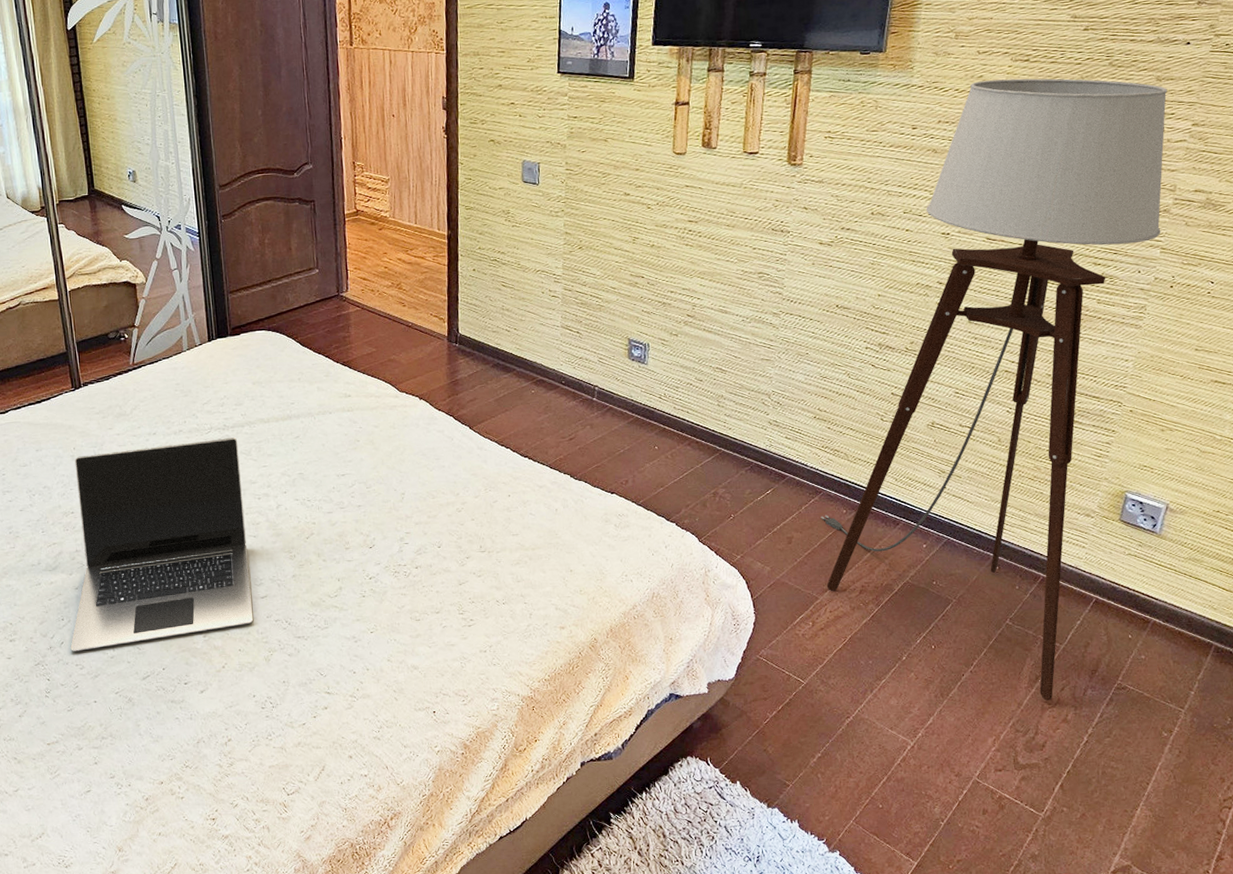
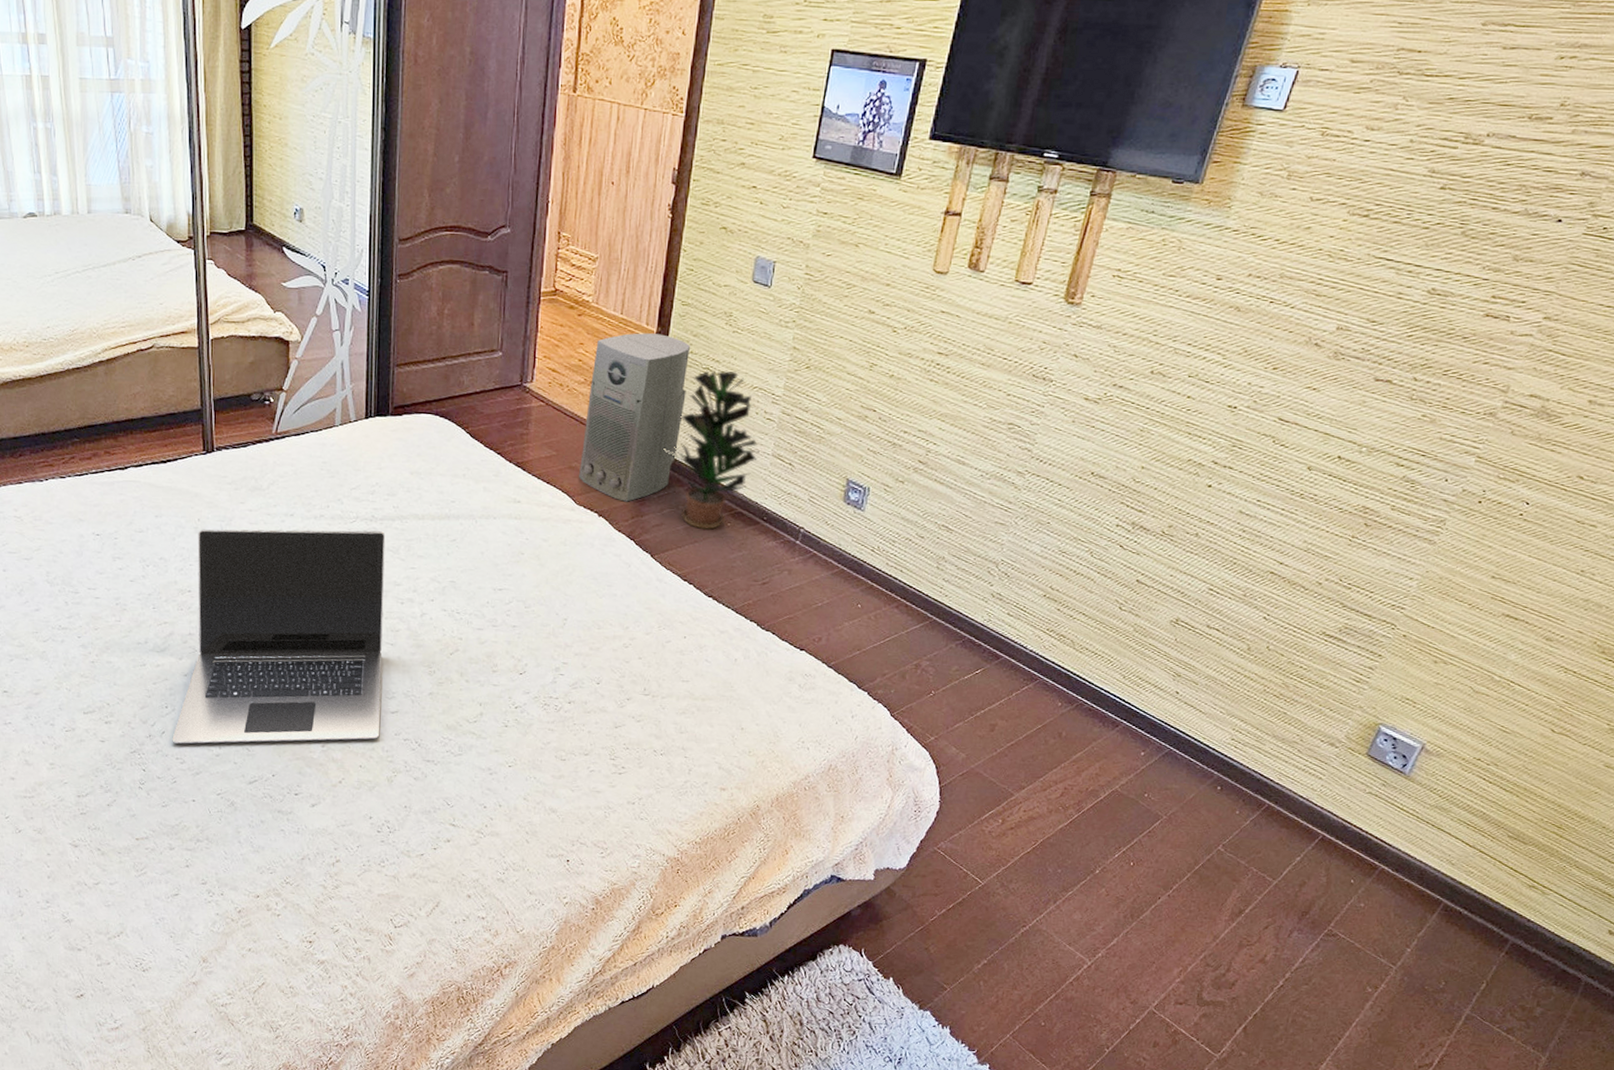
air purifier: none [397,236,480,384] -> present [579,333,690,502]
potted plant: none [467,259,550,400] -> present [663,370,760,531]
floor lamp: present [821,78,1168,701] -> none [1026,233,1524,938]

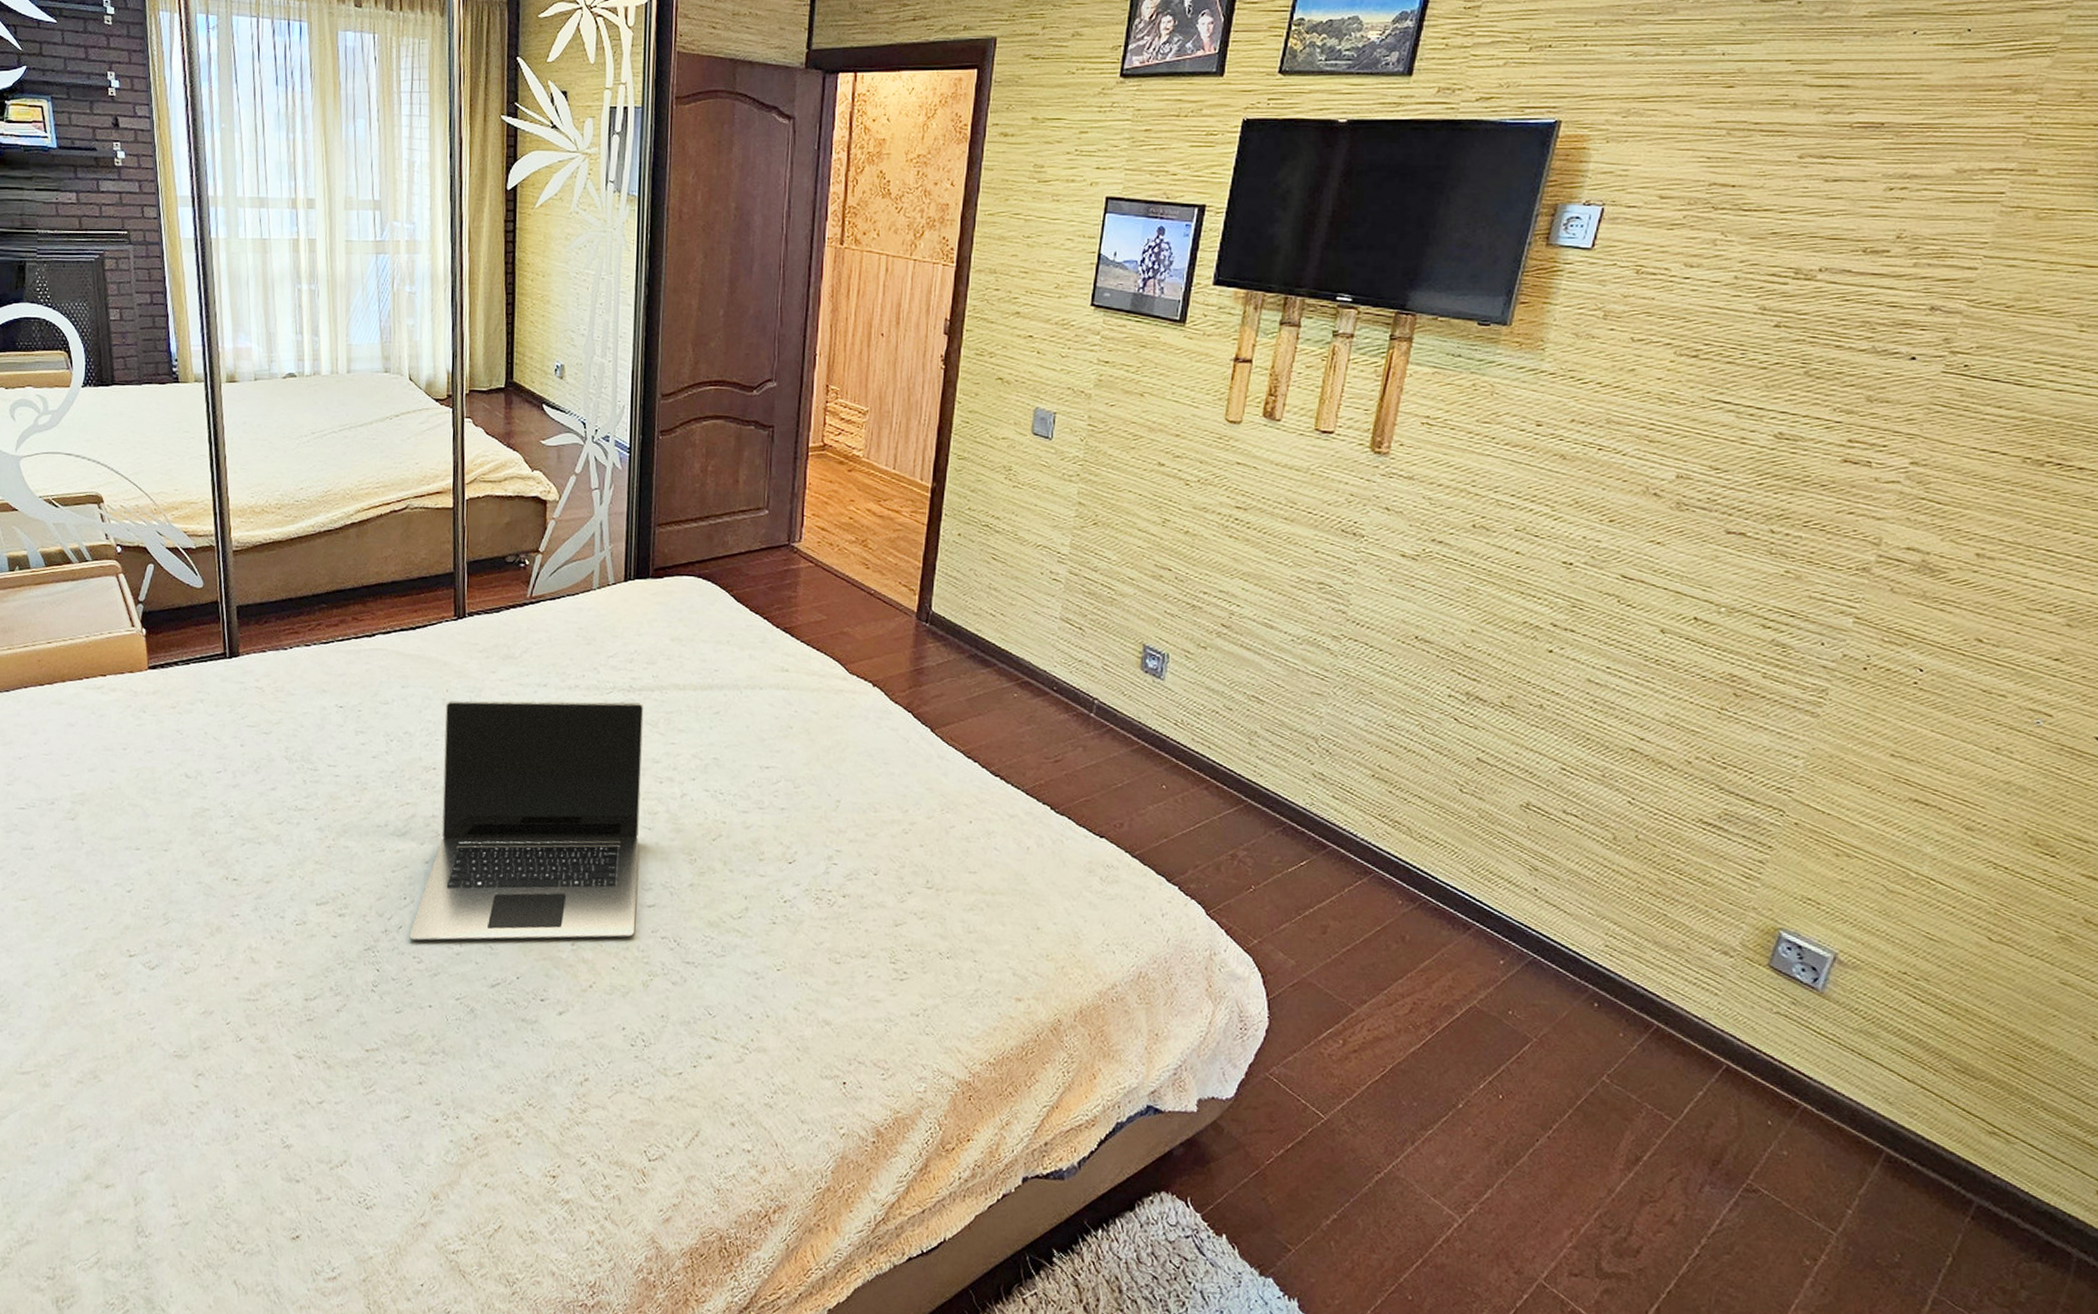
air purifier: present [579,333,690,502] -> none [851,488,967,671]
potted plant: present [663,370,760,531] -> none [942,527,1046,702]

